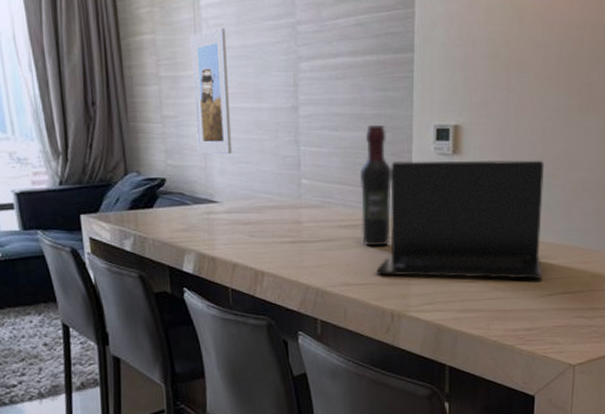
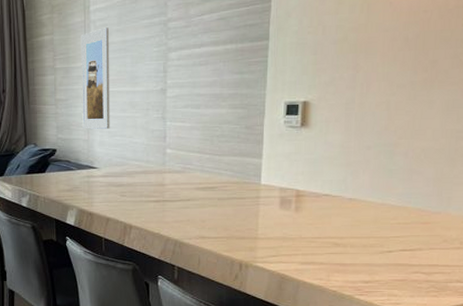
wine bottle: present [359,124,393,247] -> none [216,102,246,206]
laptop: present [376,159,545,279] -> none [228,131,388,237]

